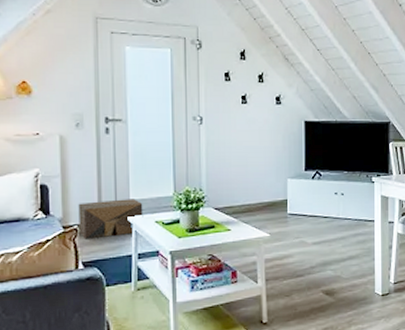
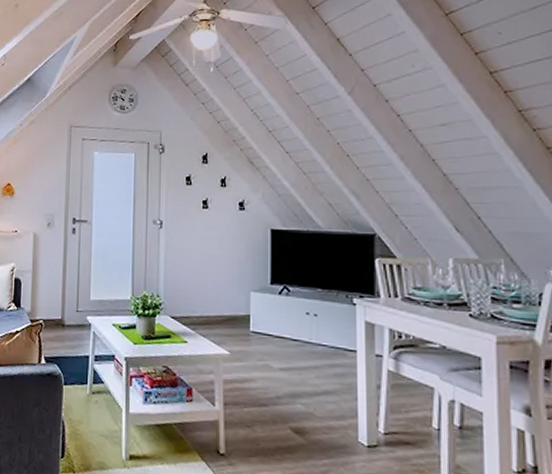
cardboard box: present [78,199,143,239] -> none [44,298,102,336]

